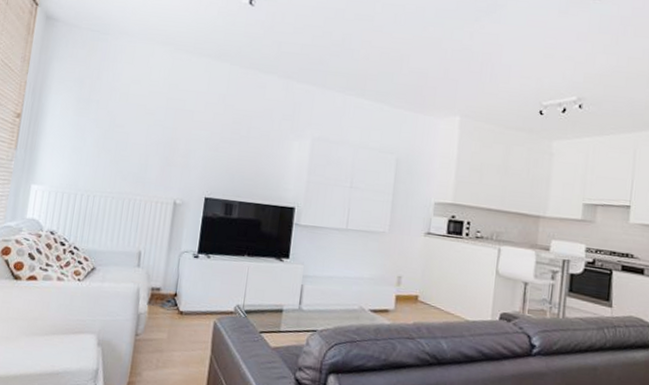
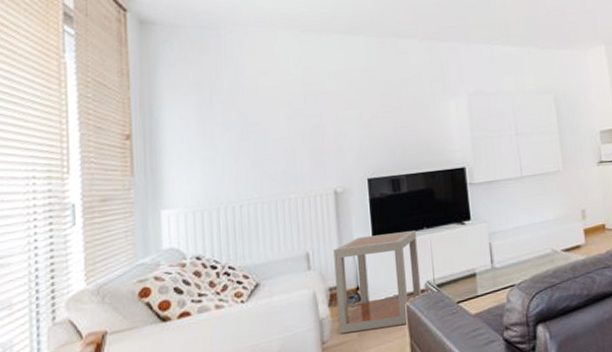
side table: none [152,249,238,339] -> present [333,230,422,334]

